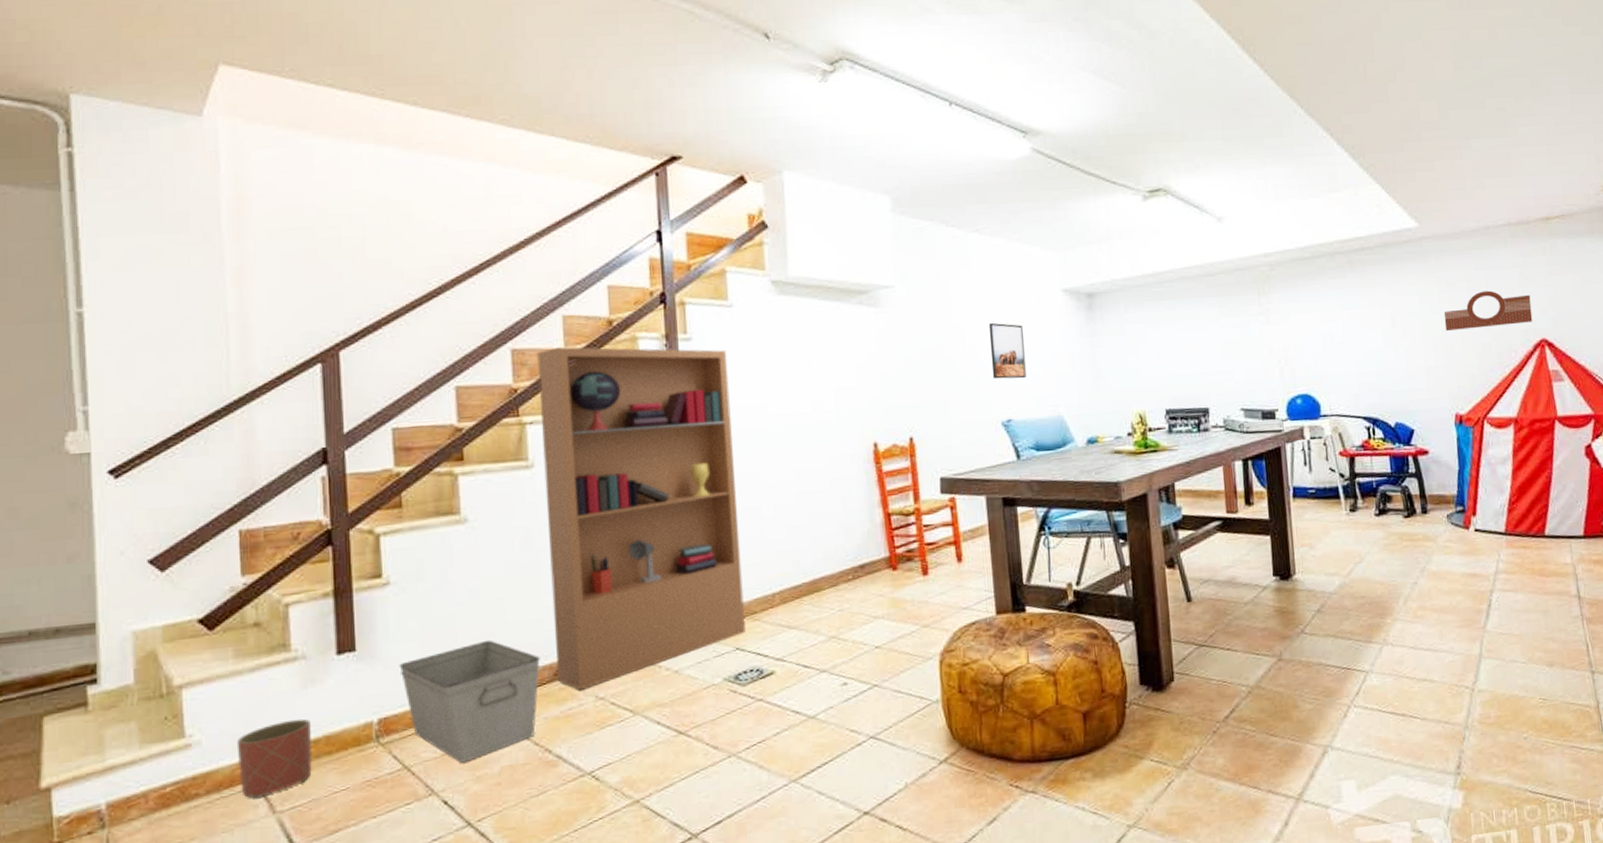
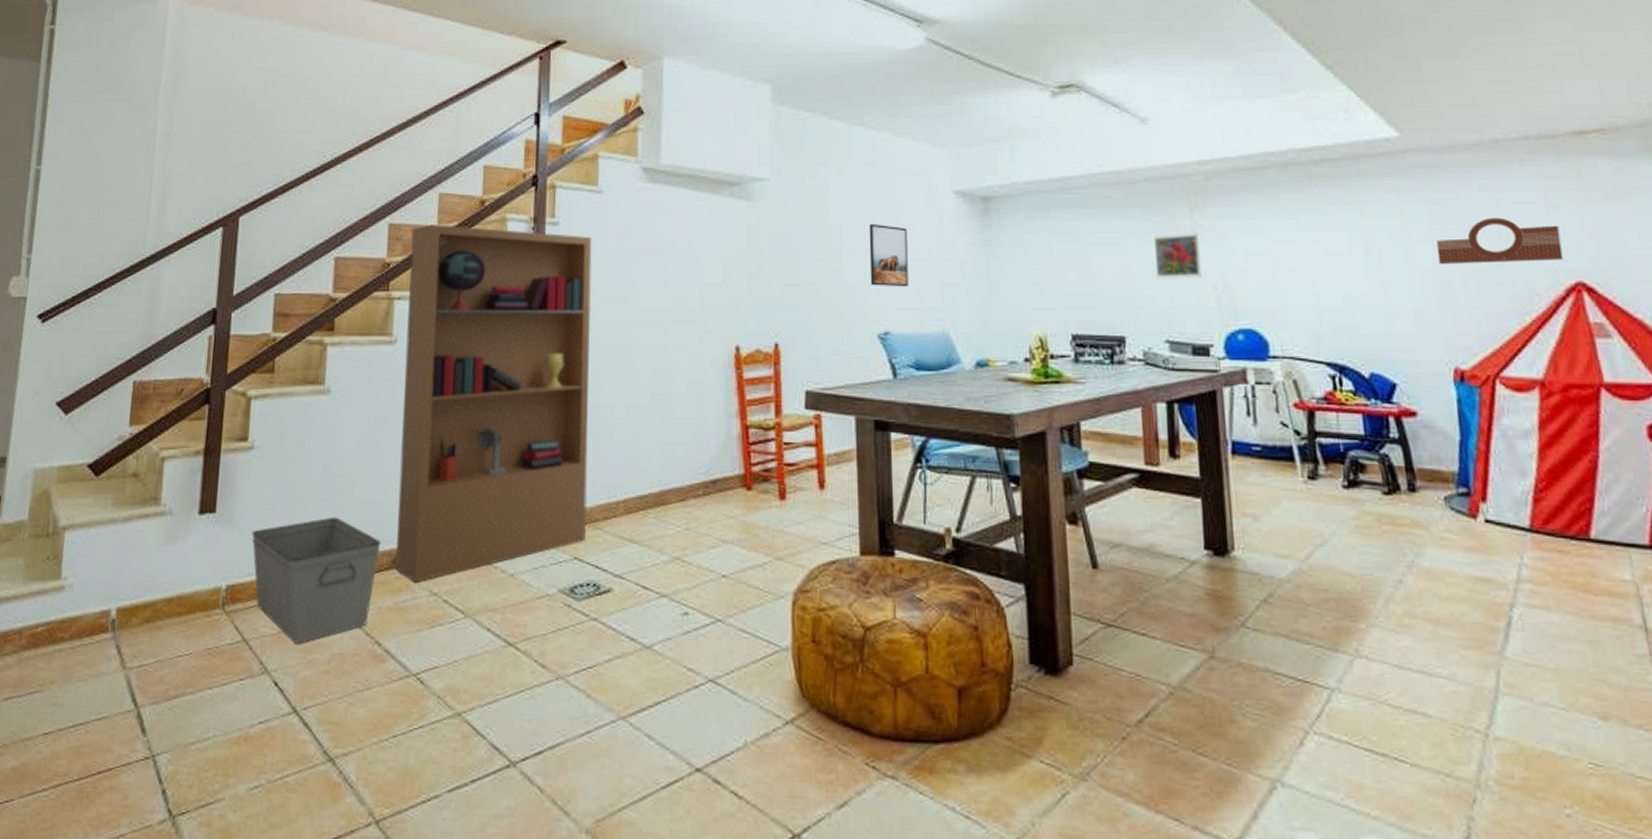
planter: present [236,718,312,799] -> none [99,575,167,651]
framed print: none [1230,315,1268,358] -> present [1154,232,1201,281]

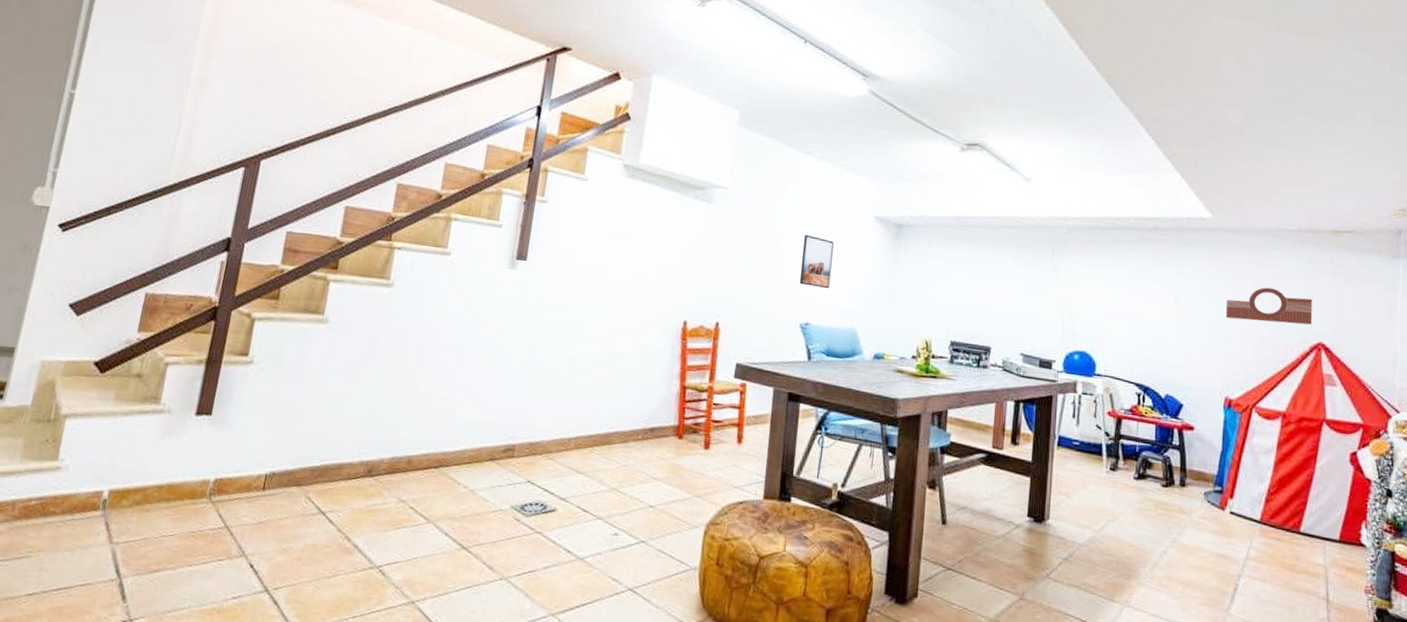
storage bin: present [251,516,381,643] -> none [241,428,360,534]
bookcase: present [395,224,592,582] -> none [370,188,574,490]
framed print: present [1154,232,1201,281] -> none [1020,270,1056,309]

